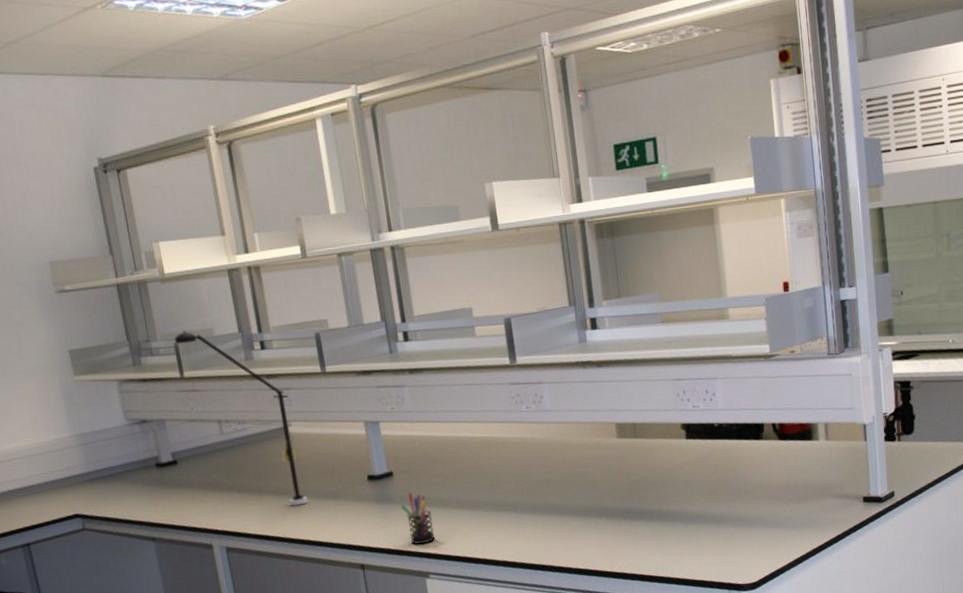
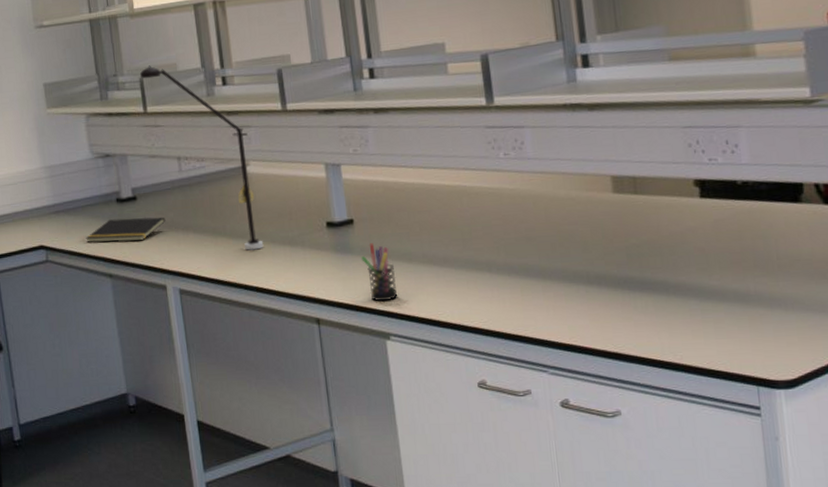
notepad: none [125,479,209,508] -> present [86,217,166,243]

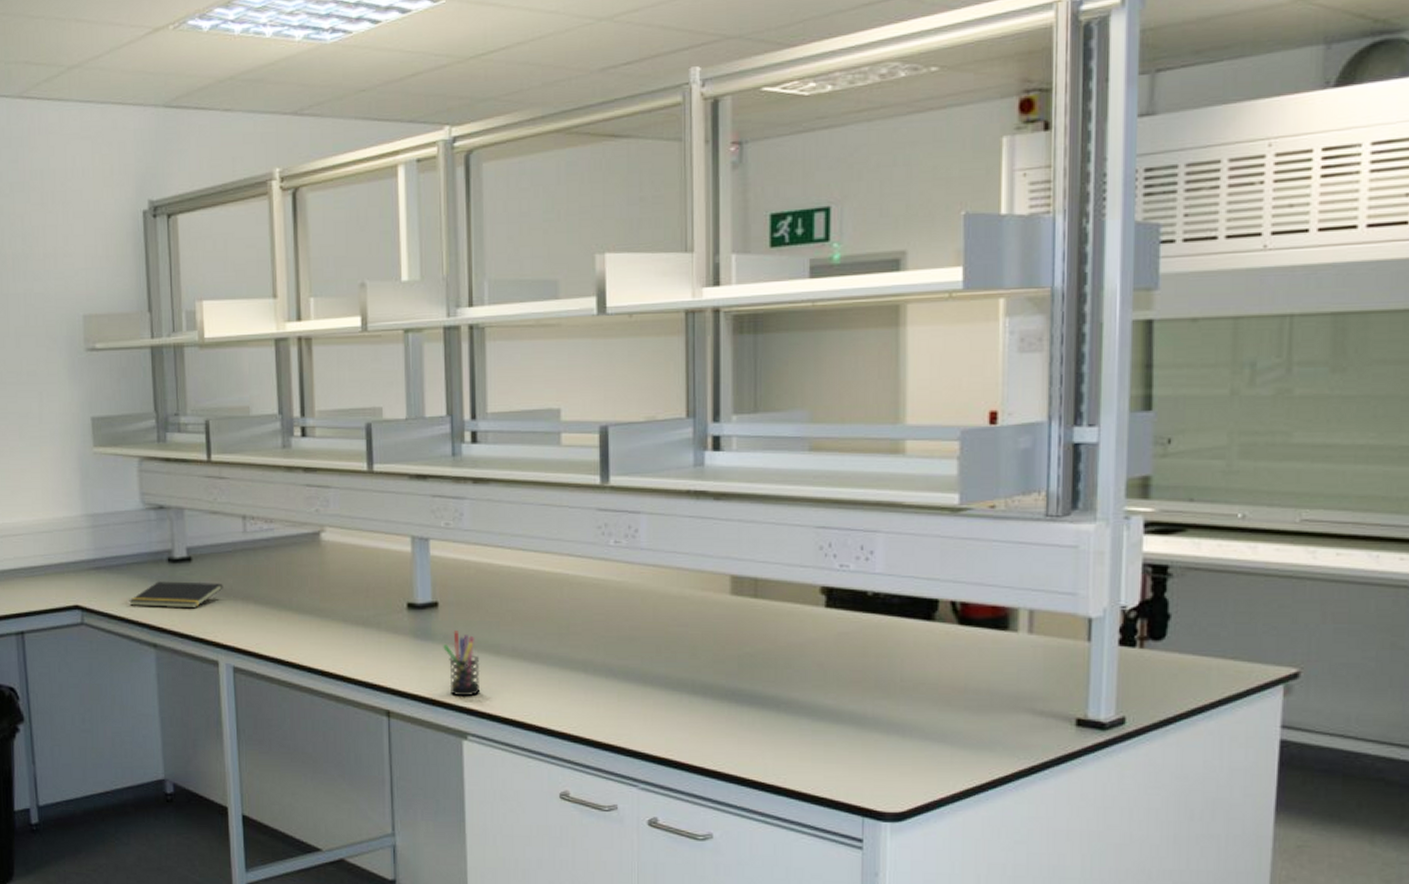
desk lamp: present [139,65,264,251] -> none [205,406,334,628]

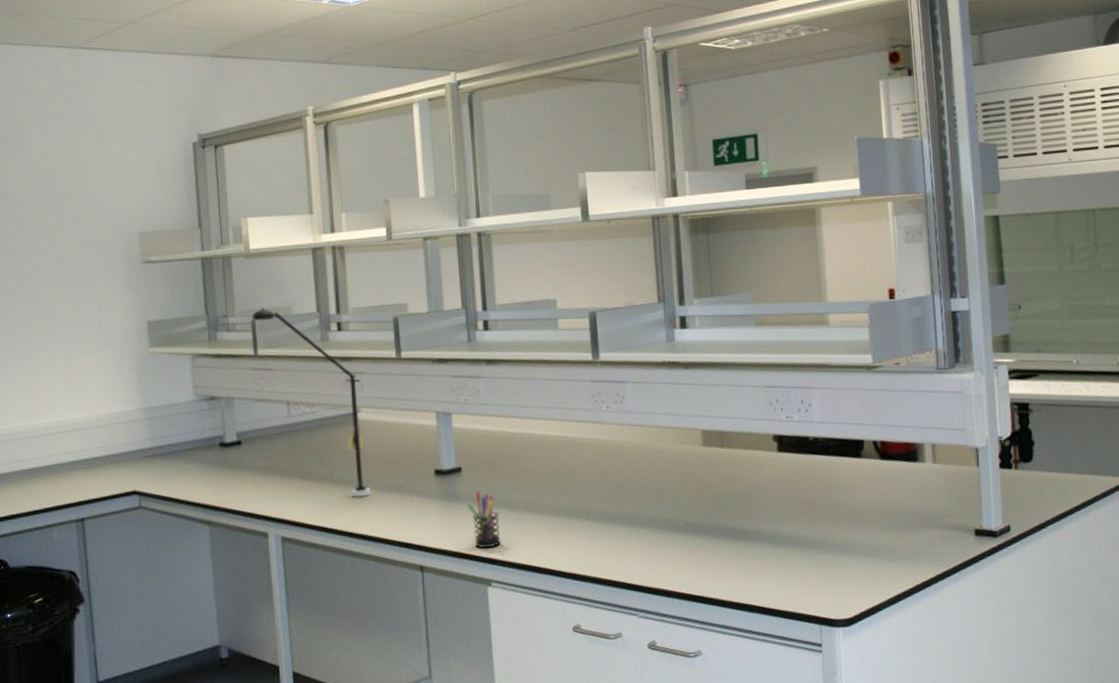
notepad: present [129,581,223,609] -> none [184,462,271,488]
desk lamp: none [205,406,334,628] -> present [251,307,371,498]

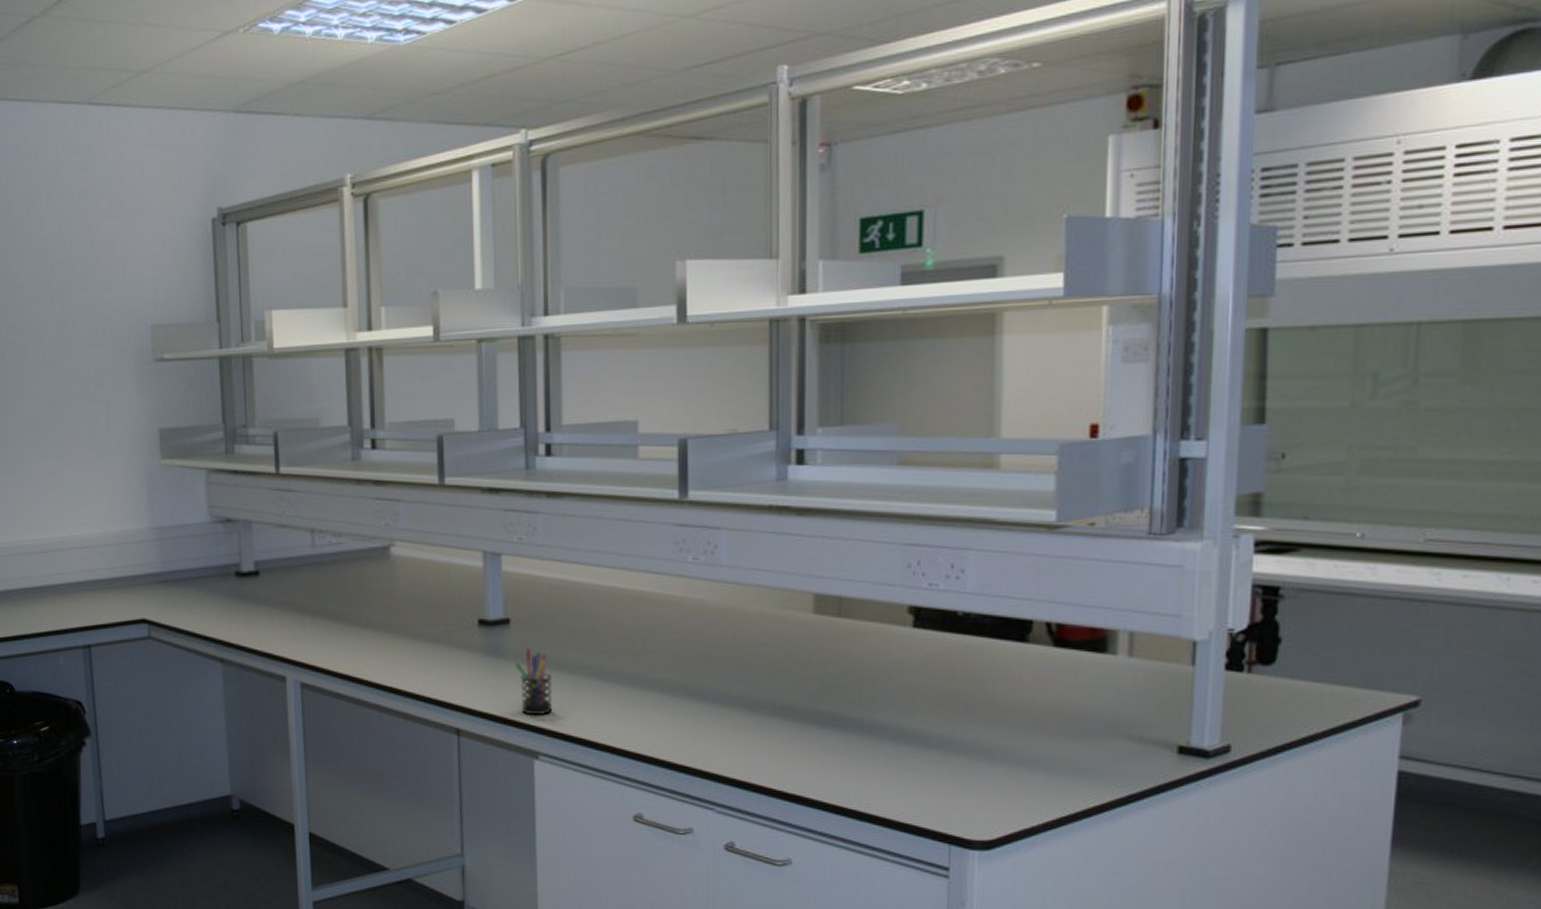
desk lamp: present [251,307,371,498] -> none [274,418,403,645]

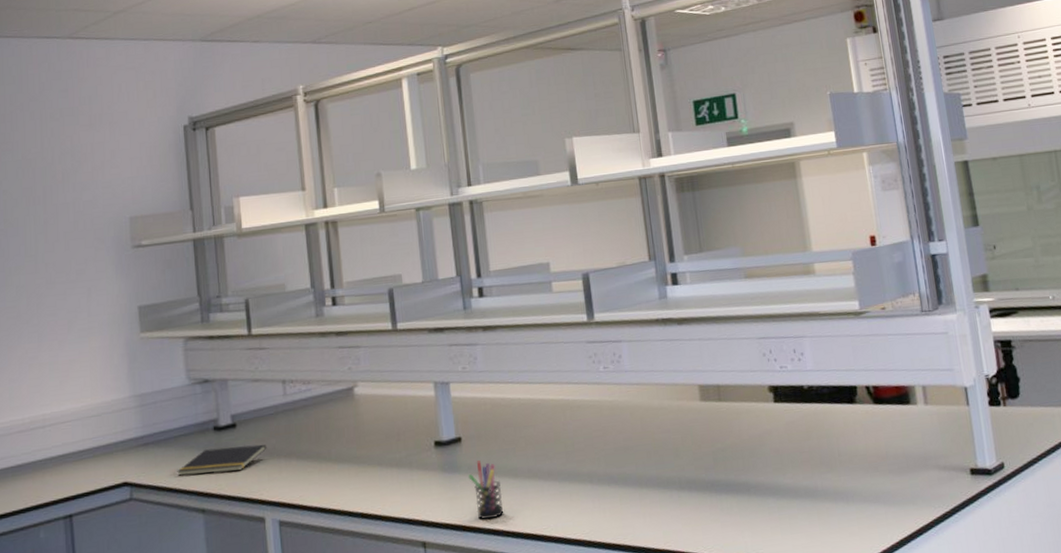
notepad: none [196,595,291,623] -> present [177,444,267,476]

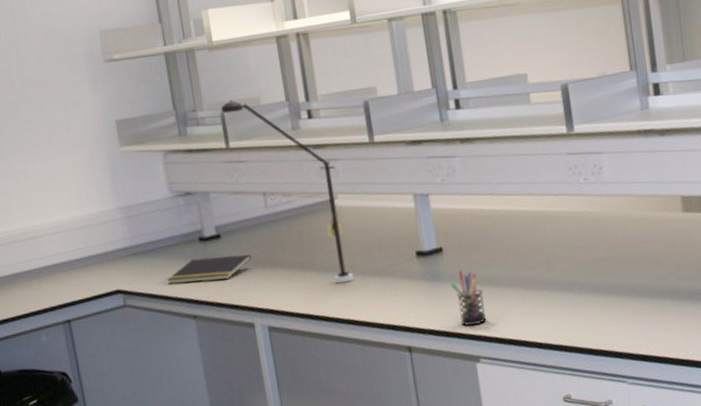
desk lamp: none [245,286,370,475] -> present [220,99,354,284]

